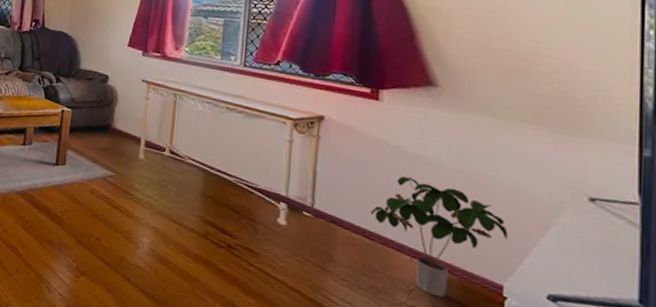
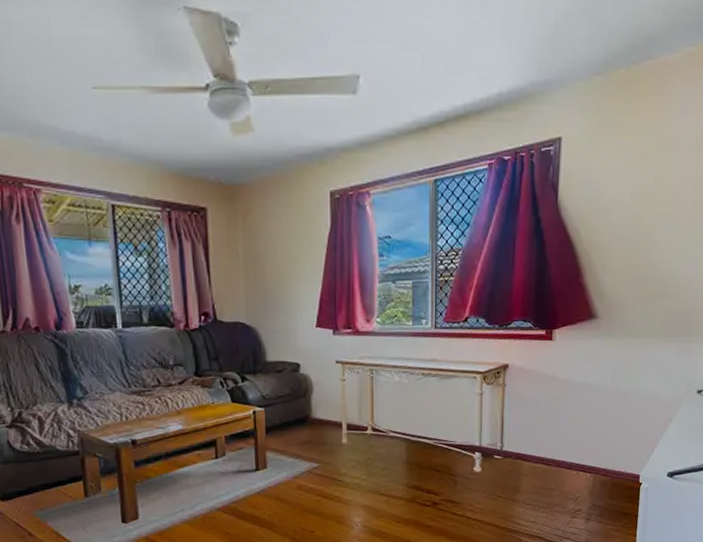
potted plant: present [370,176,508,298] -> none [547,403,644,497]

